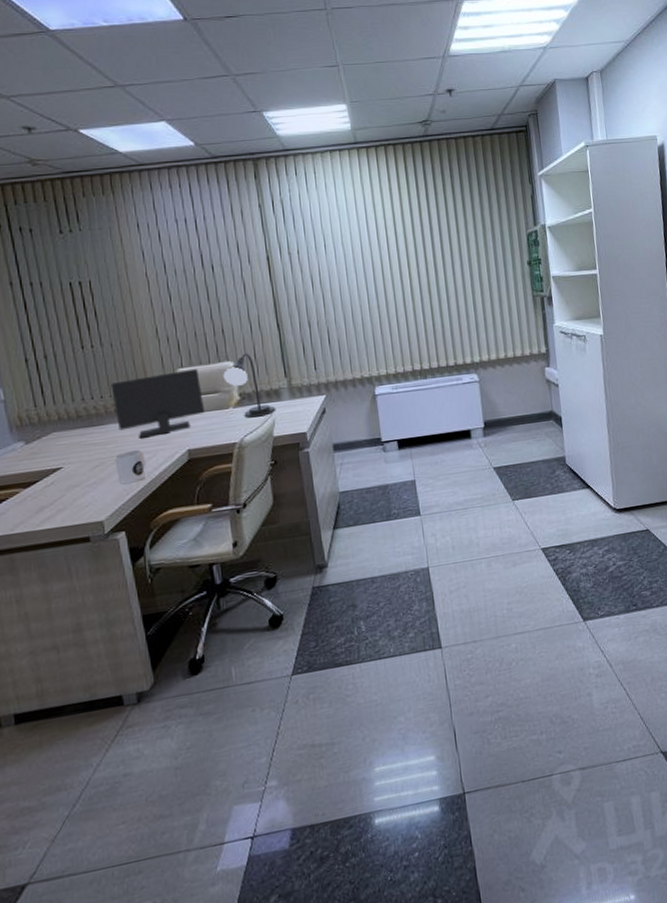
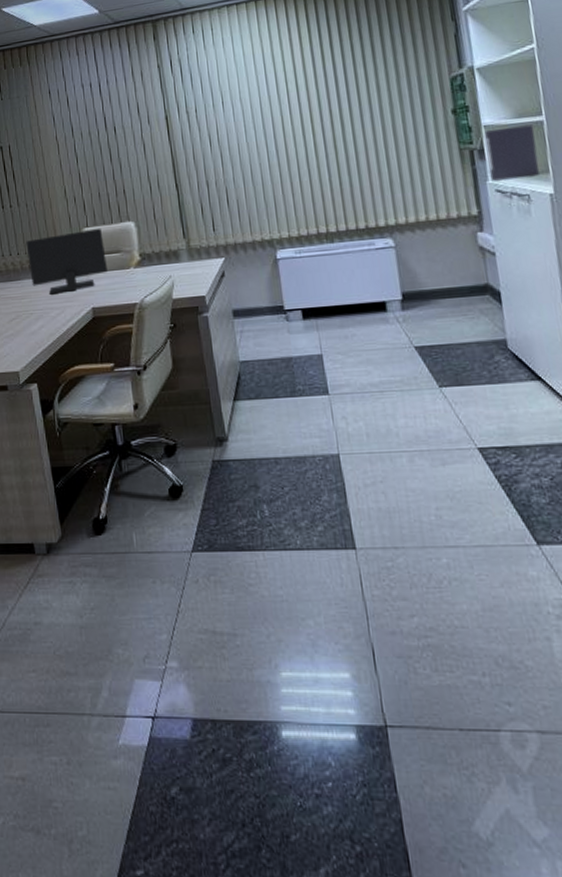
mug: present [115,449,146,485] -> none [29,305,55,338]
desk lamp: present [223,353,275,418] -> none [124,213,174,279]
binder: none [553,277,593,324] -> present [484,124,539,181]

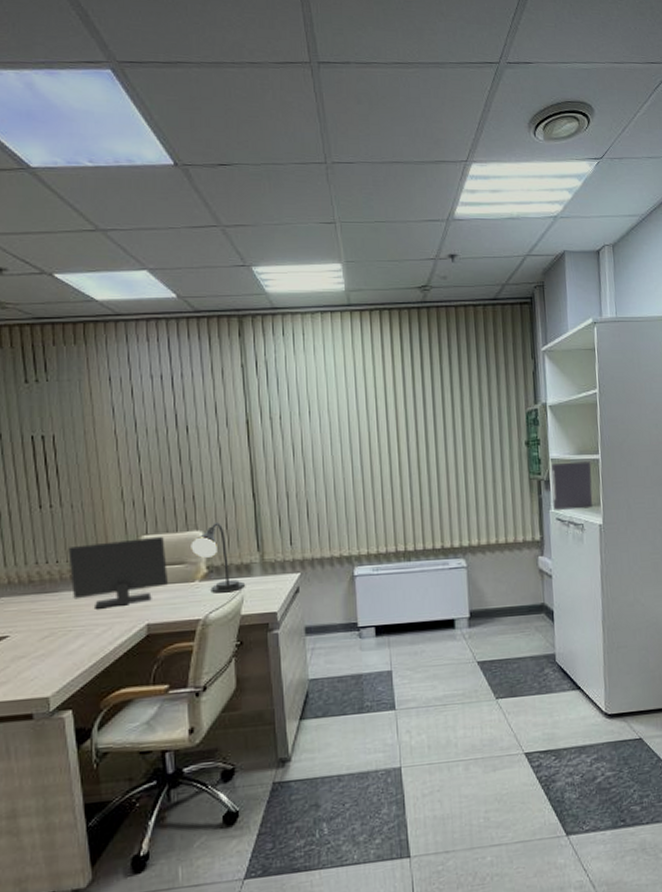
desk lamp: none [124,213,174,279] -> present [191,522,245,593]

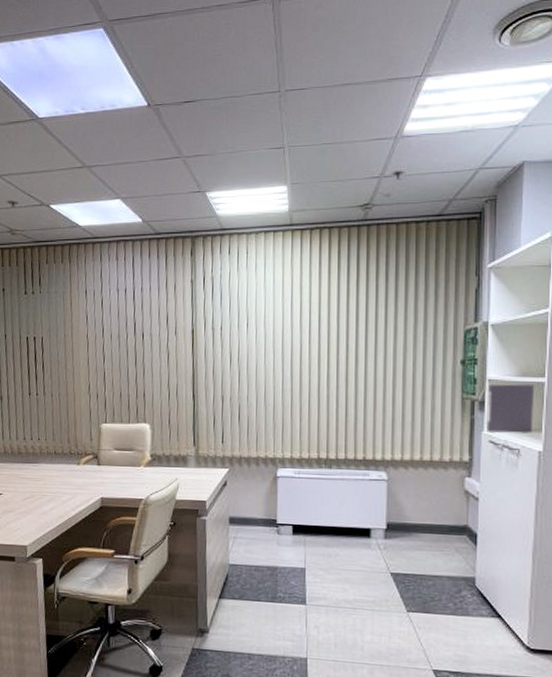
computer monitor: present [68,536,168,609] -> none [47,425,120,481]
desk lamp: present [191,522,245,593] -> none [139,418,181,479]

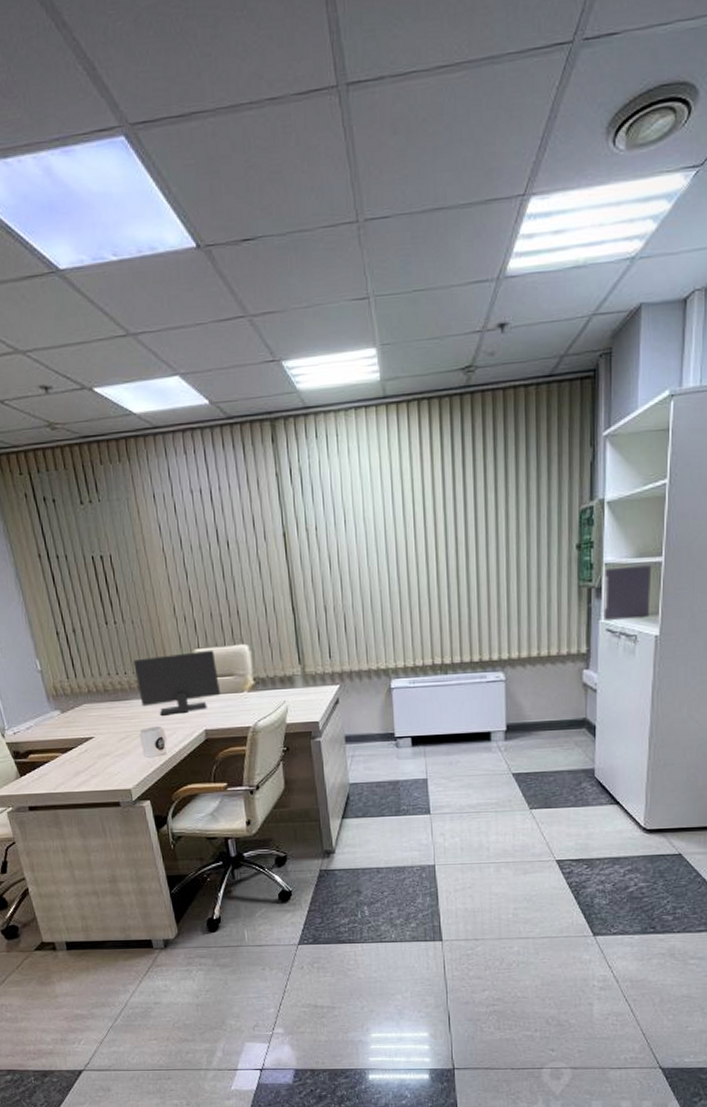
mug: none [42,489,66,518] -> present [139,725,167,757]
computer monitor: none [47,425,120,481] -> present [133,649,220,716]

